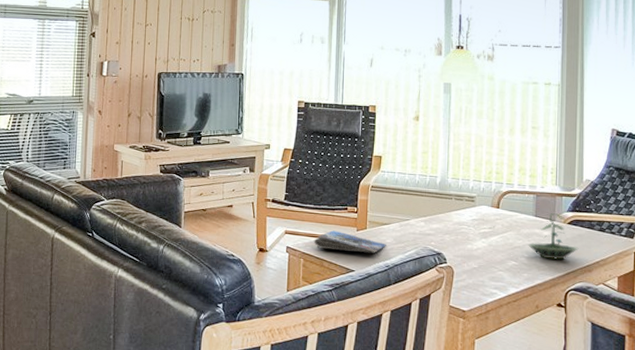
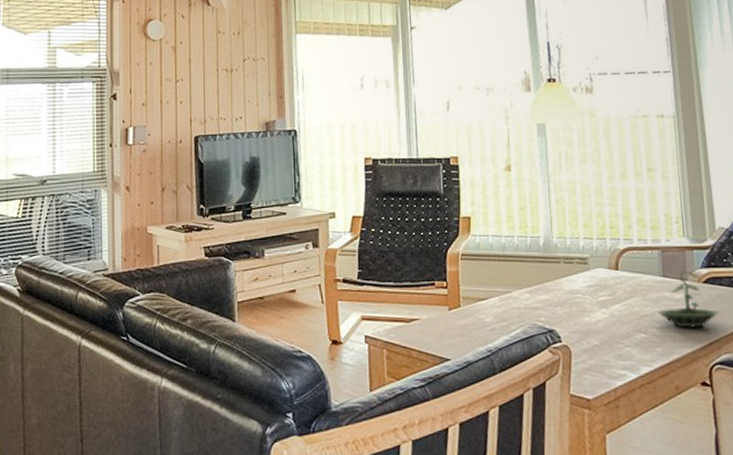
magazine: present [314,230,386,253] -> none [398,311,486,337]

